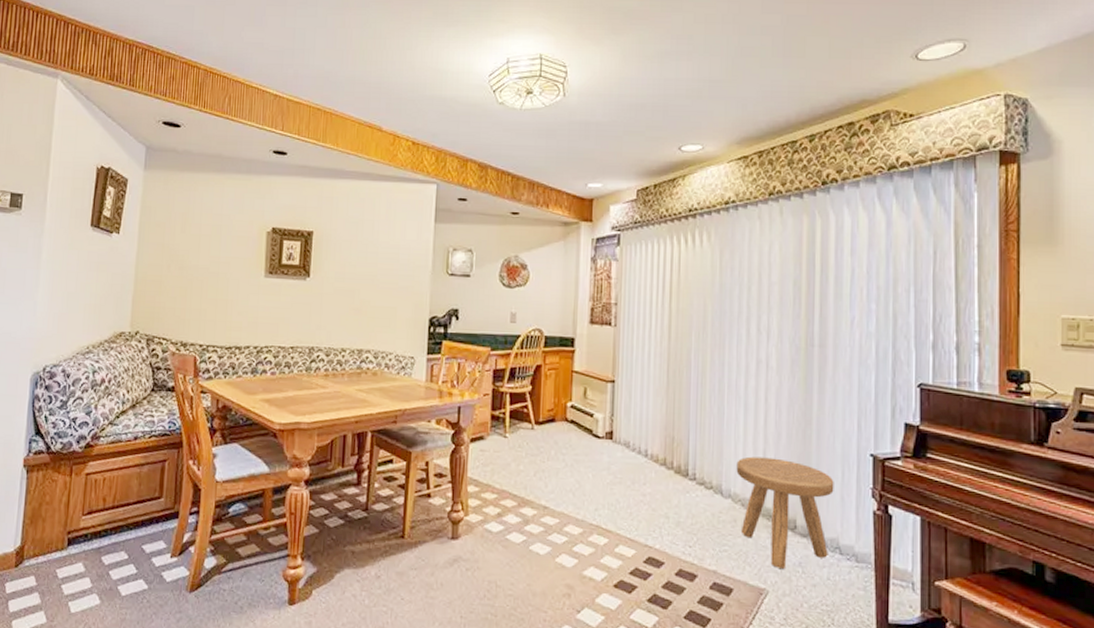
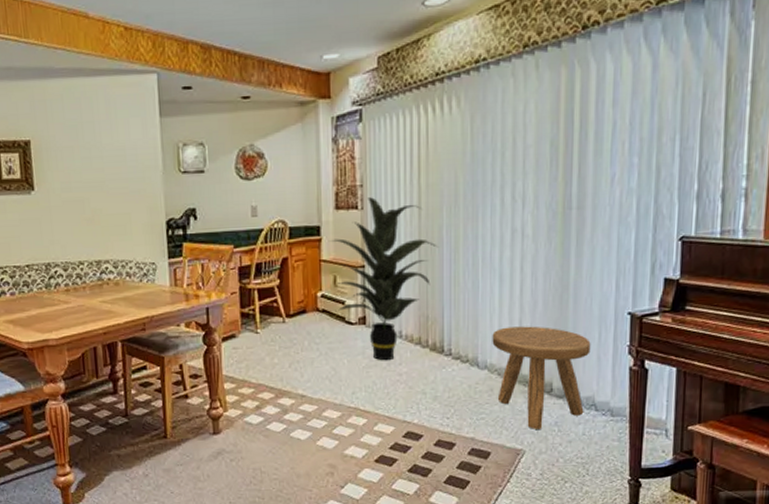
indoor plant: none [585,316,686,480] -> present [332,197,438,361]

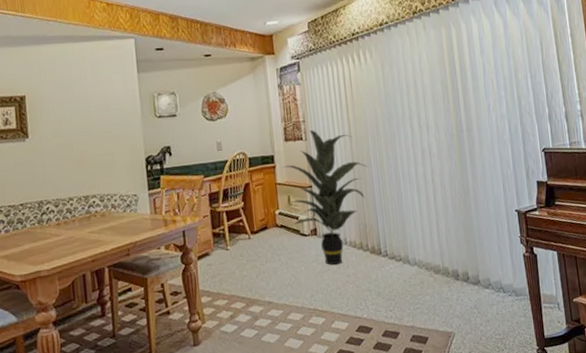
stool: present [492,326,591,429] -> none [417,226,495,314]

